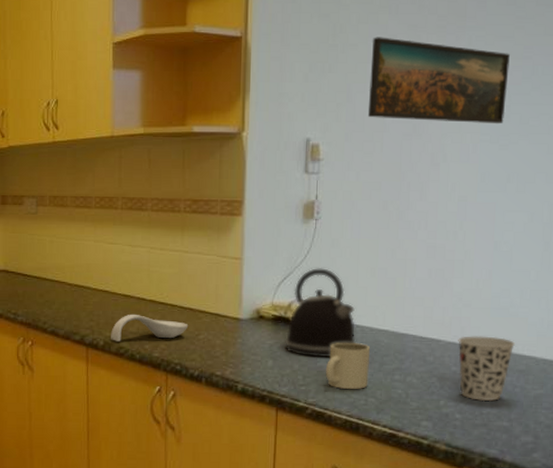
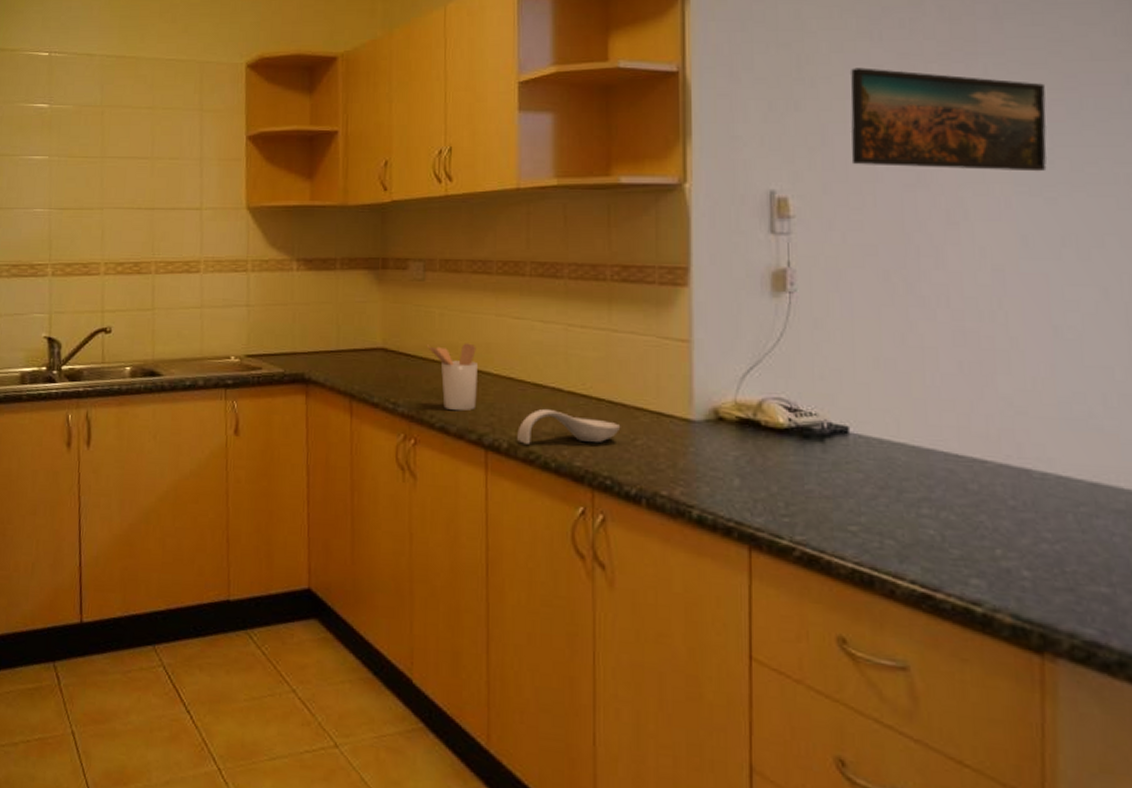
utensil holder: none [40,264,80,318] -> present [427,343,478,412]
kettle: present [285,268,356,358] -> none [756,355,859,478]
mug: present [325,342,370,389] -> none [817,457,883,526]
cup: present [458,336,515,402] -> none [1013,456,1104,555]

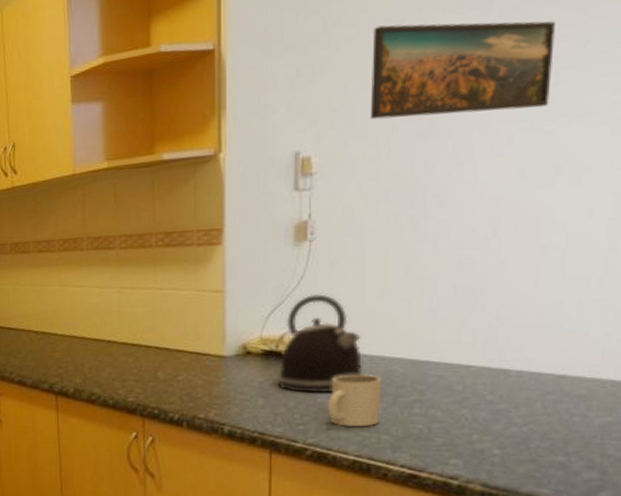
utensil holder: present [427,343,478,412] -> none [4,311,47,367]
spoon rest: present [517,408,621,444] -> none [81,358,166,388]
kettle: none [756,355,859,478] -> present [277,294,363,394]
mug: none [817,457,883,526] -> present [327,374,381,426]

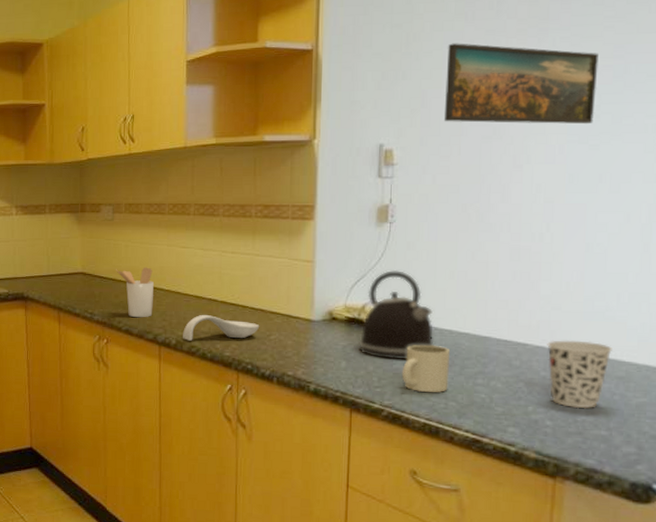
utensil holder: none [4,311,47,367] -> present [116,267,154,318]
spoon rest: none [81,358,166,388] -> present [183,314,260,341]
cup: none [494,357,571,434] -> present [547,340,612,409]

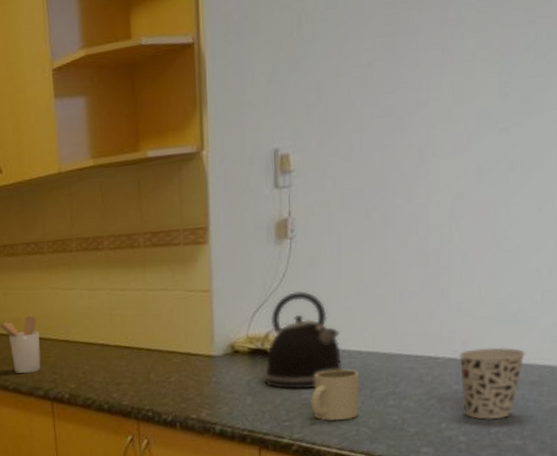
spoon rest: present [183,314,260,341] -> none [76,362,158,393]
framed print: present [443,43,598,125] -> none [342,19,507,117]

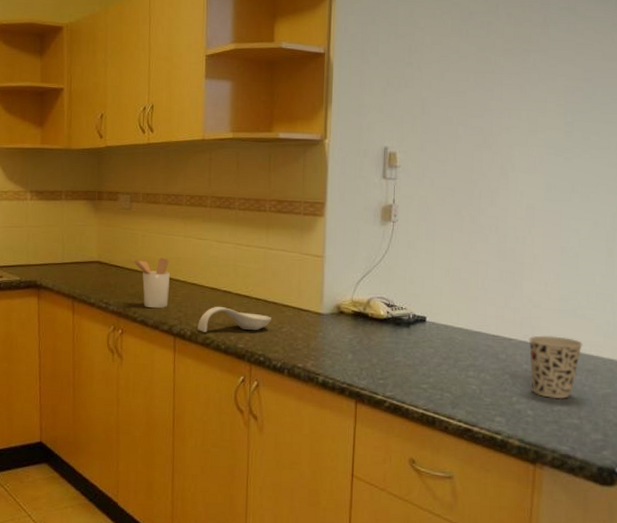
spoon rest: none [76,362,158,393] -> present [198,306,272,332]
kettle: present [264,291,343,390] -> none [364,267,431,353]
mug: present [310,369,359,421] -> none [402,338,445,384]

